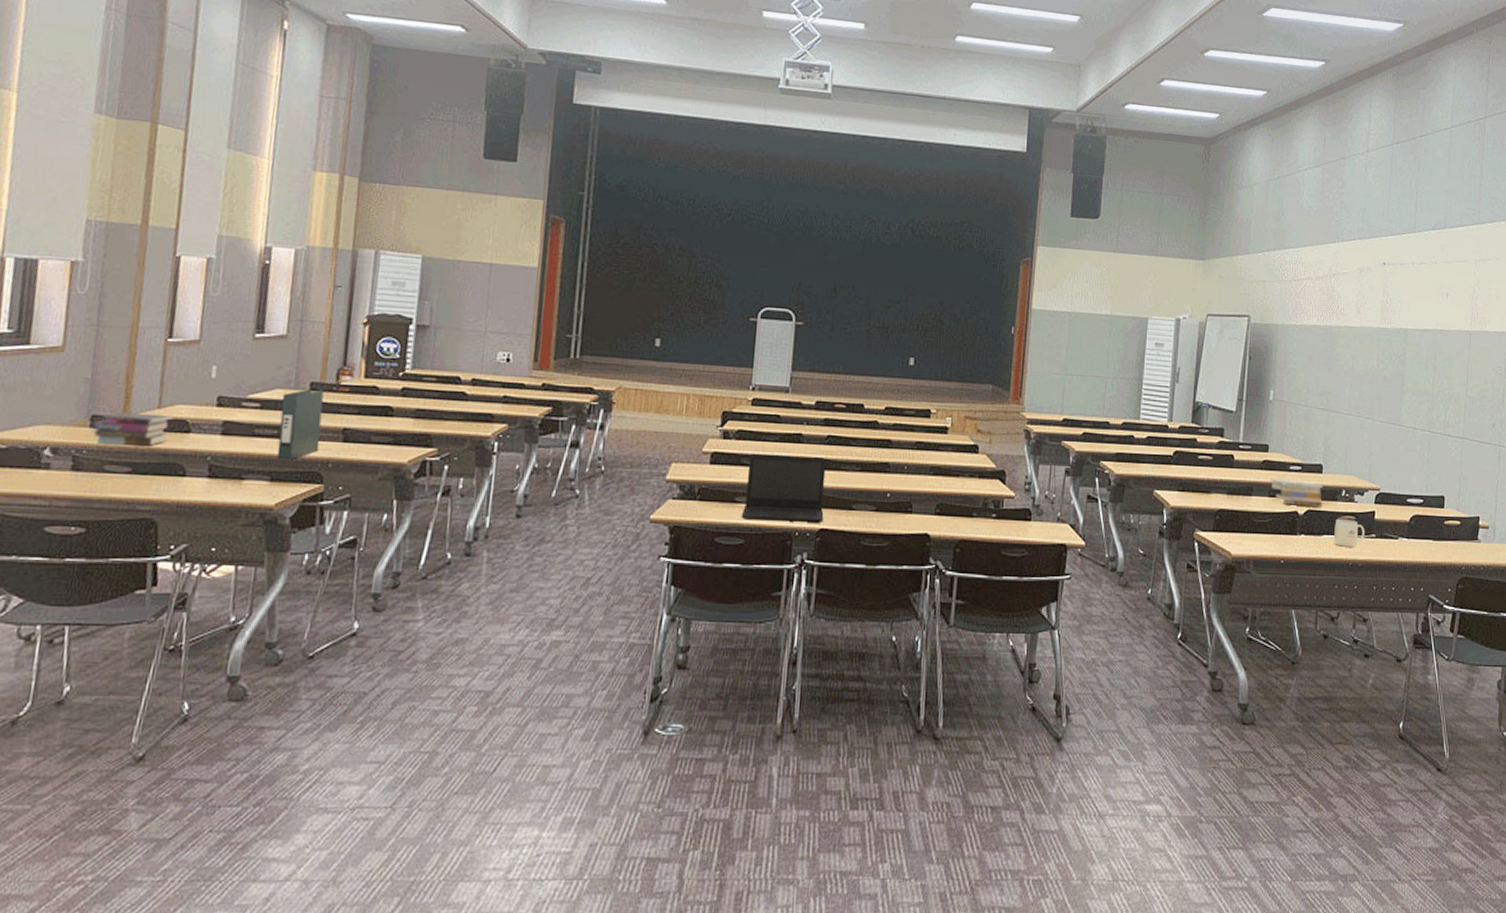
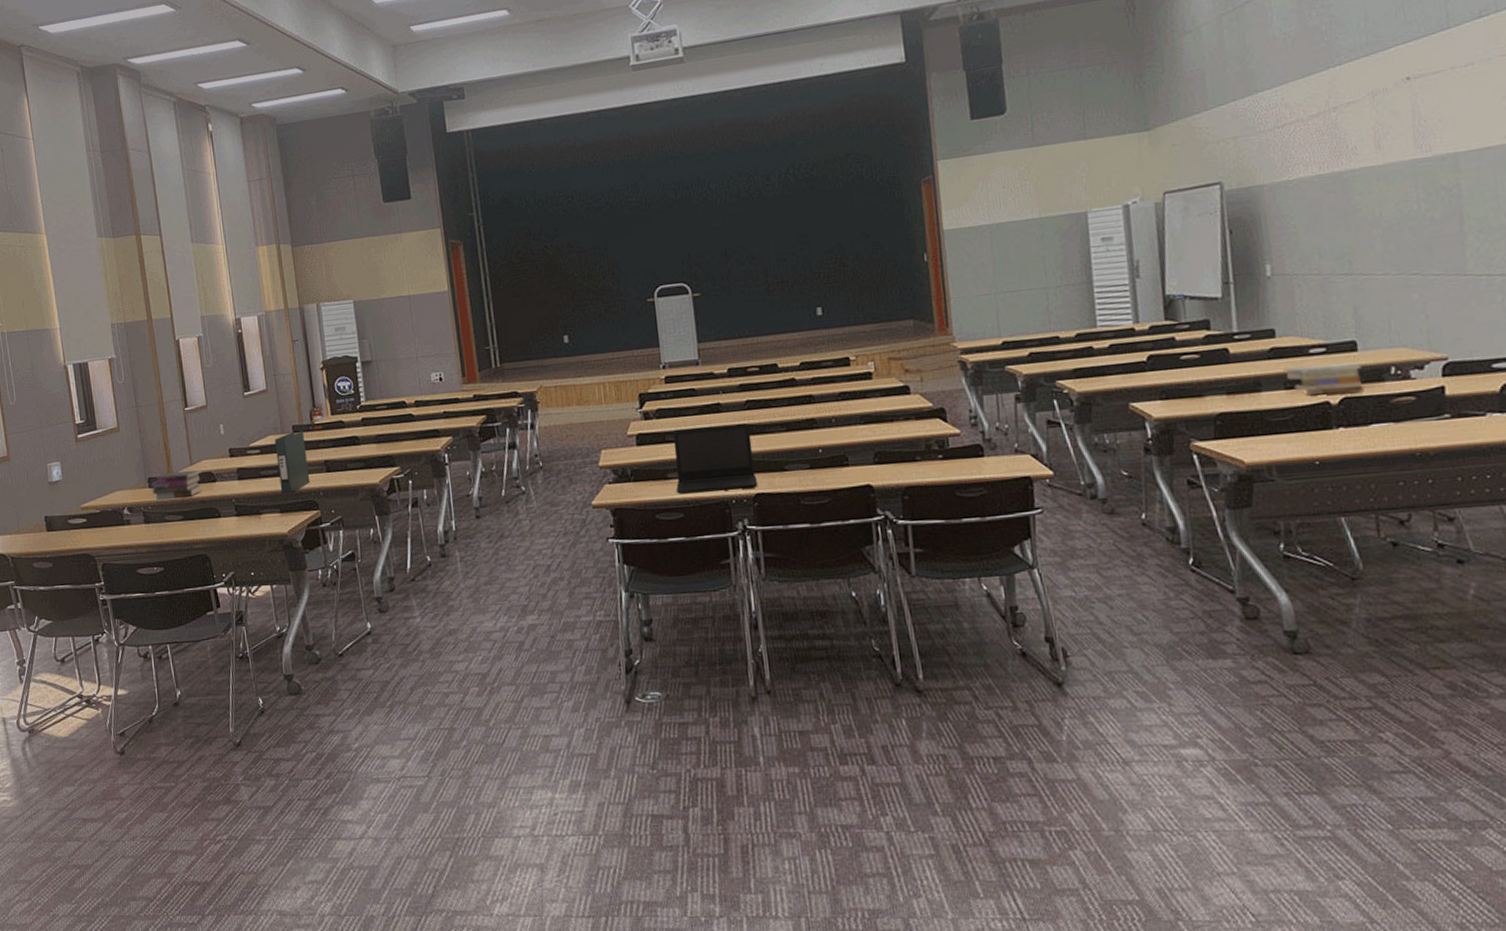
mug: present [1334,518,1365,547] -> none [1386,400,1434,435]

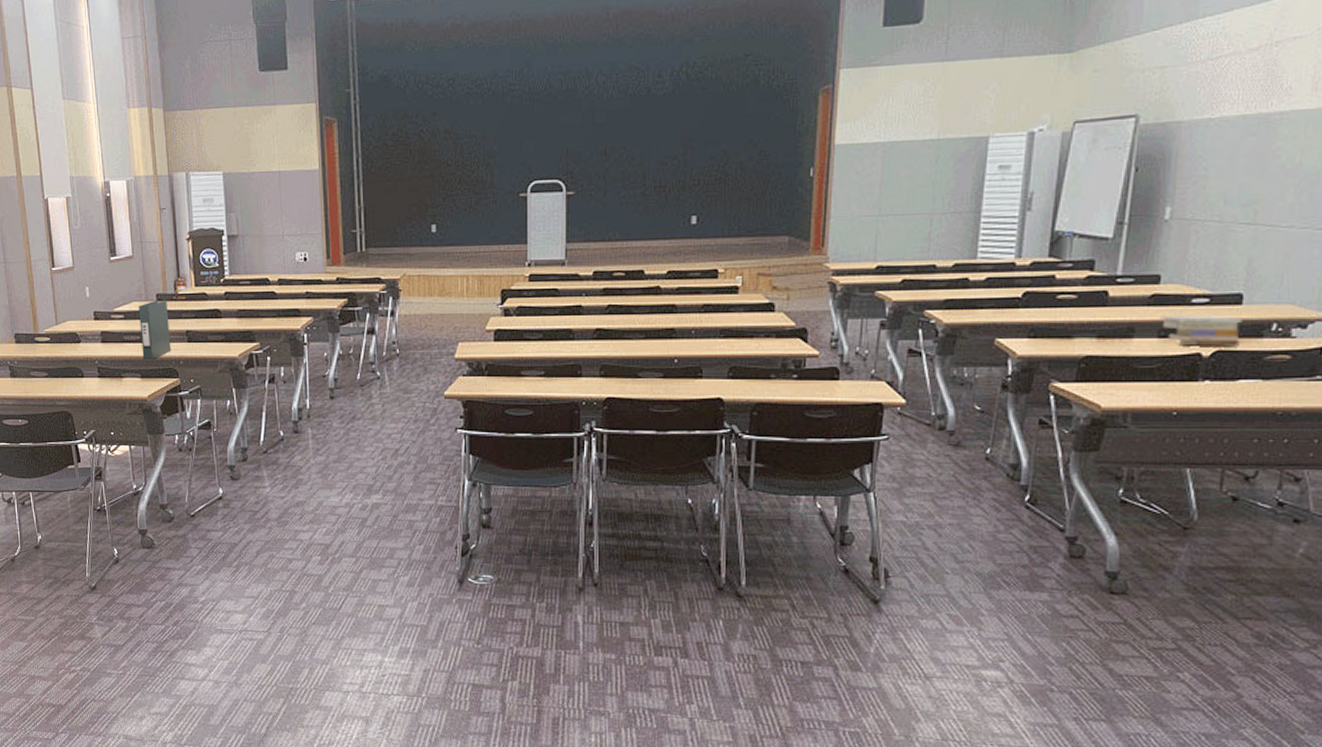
books: present [150,469,202,500] -> none [16,329,67,355]
laptop: present [672,423,758,494] -> none [529,328,610,392]

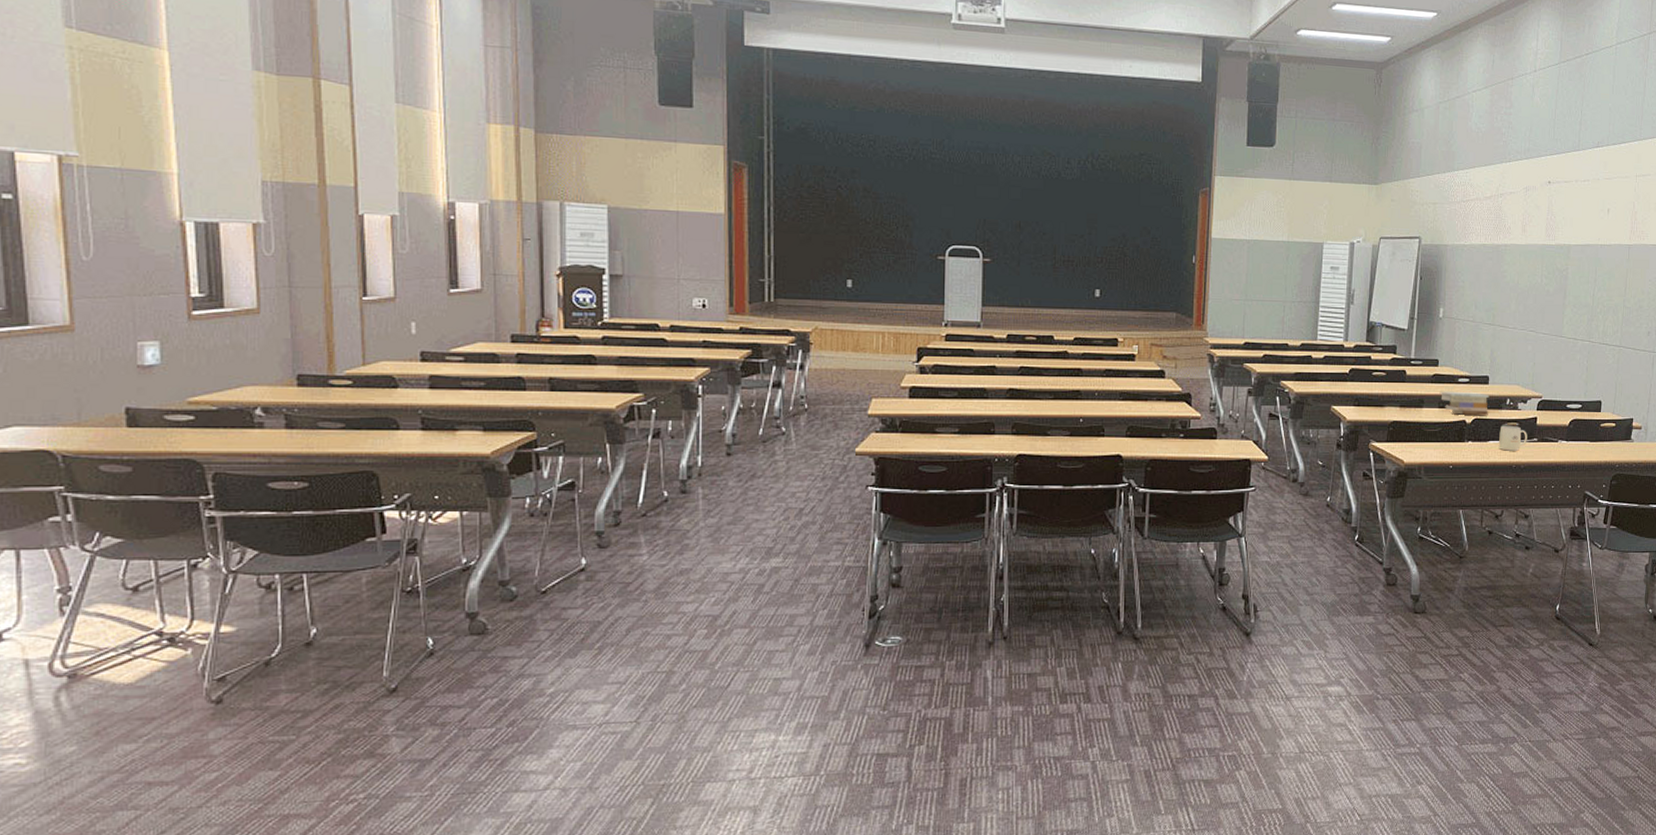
binder: present [139,299,171,360] -> none [485,341,528,411]
mug: none [1255,358,1305,393] -> present [1499,425,1527,451]

